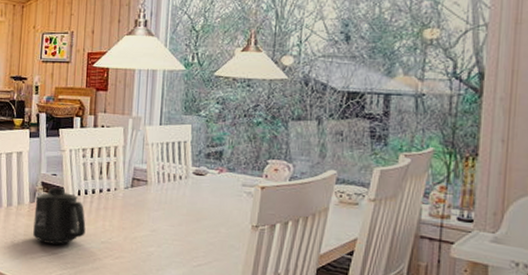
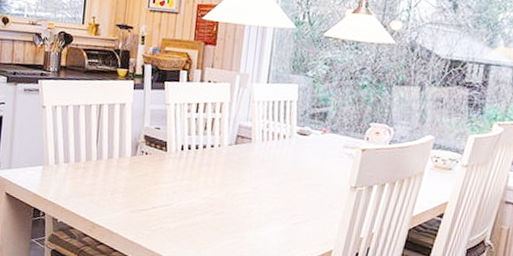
mug: present [33,187,86,244] -> none [134,141,188,199]

